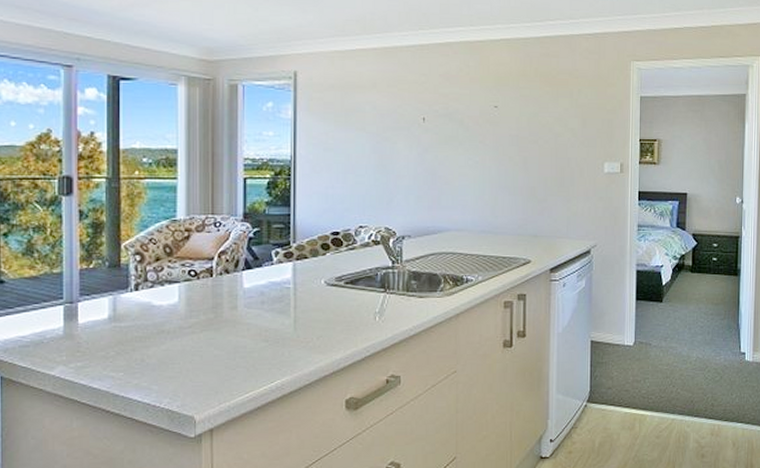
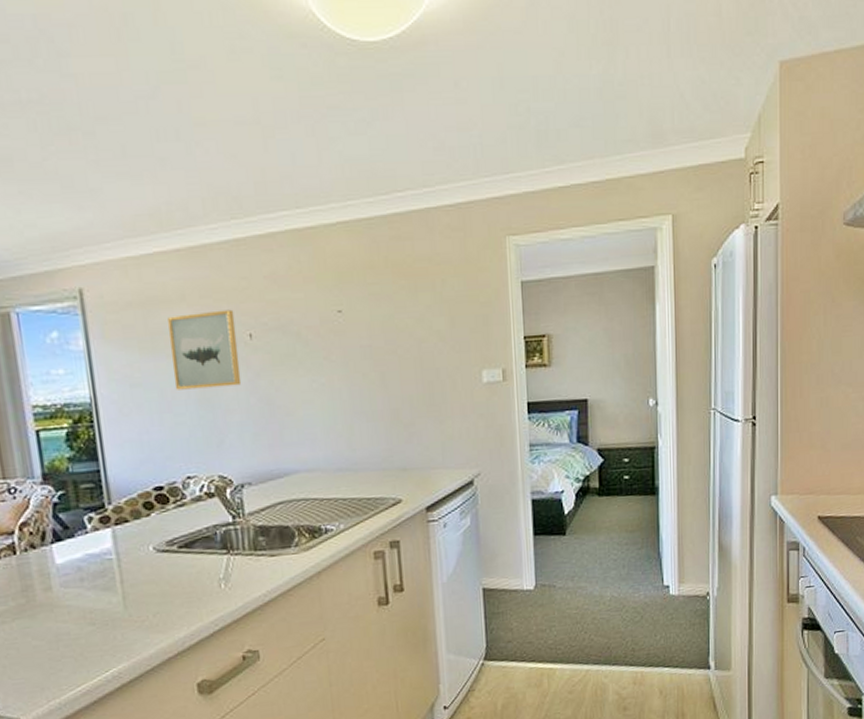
wall art: none [359,97,413,157] -> present [168,309,242,390]

